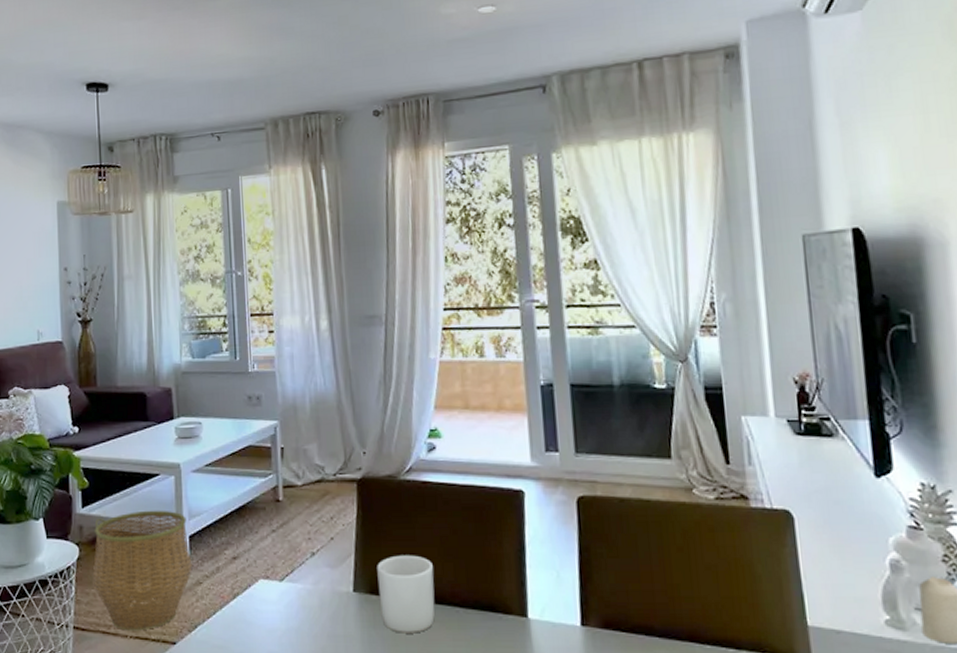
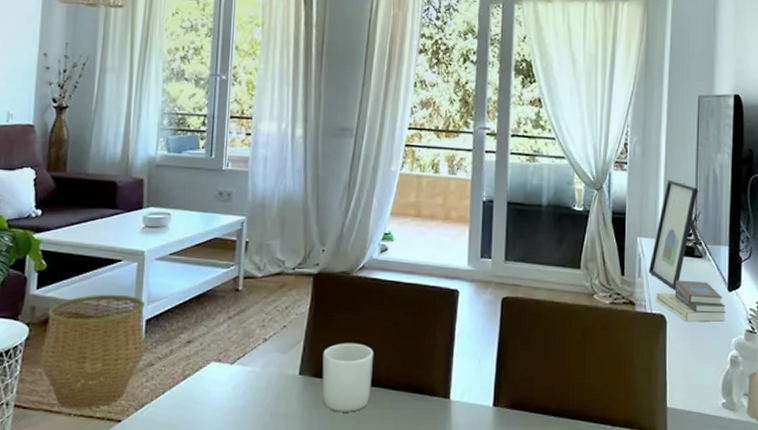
picture frame: none [761,342,830,480] -> present [648,180,701,291]
books: none [775,466,877,519] -> present [656,280,727,322]

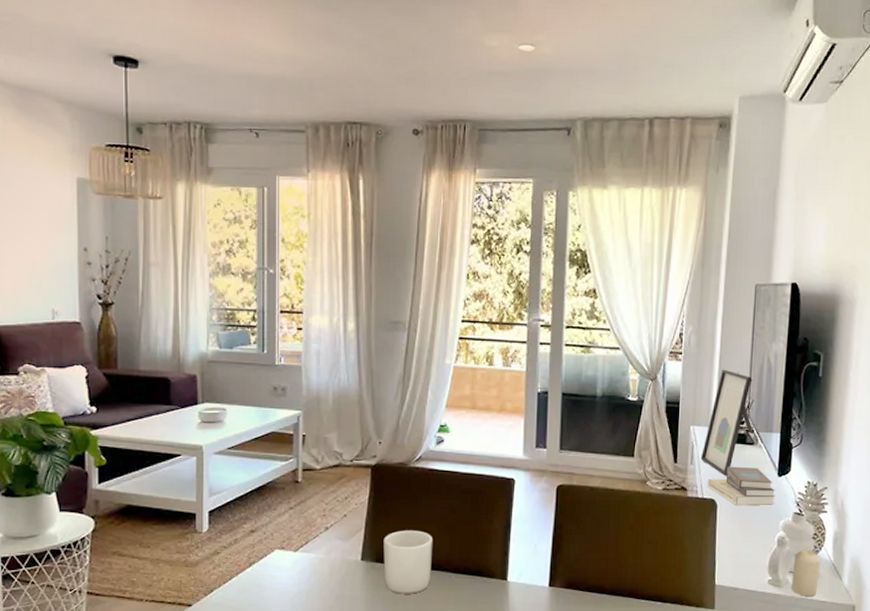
basket: present [40,294,146,409] -> none [108,487,211,595]

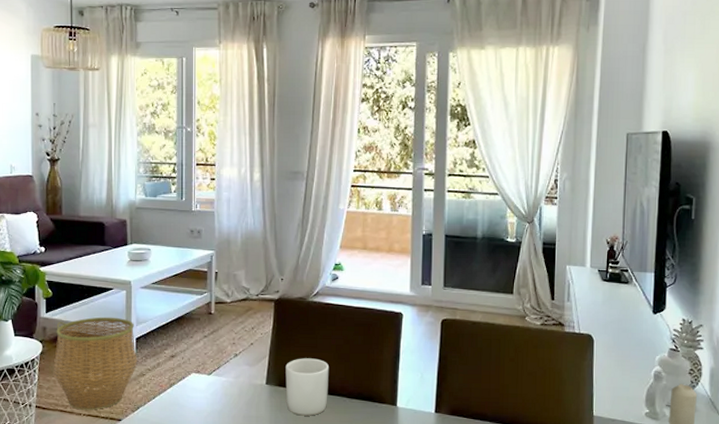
basket: none [108,487,211,595] -> present [53,317,137,410]
picture frame: present [700,369,753,477] -> none [576,212,628,314]
books: present [707,466,776,506] -> none [584,303,651,341]

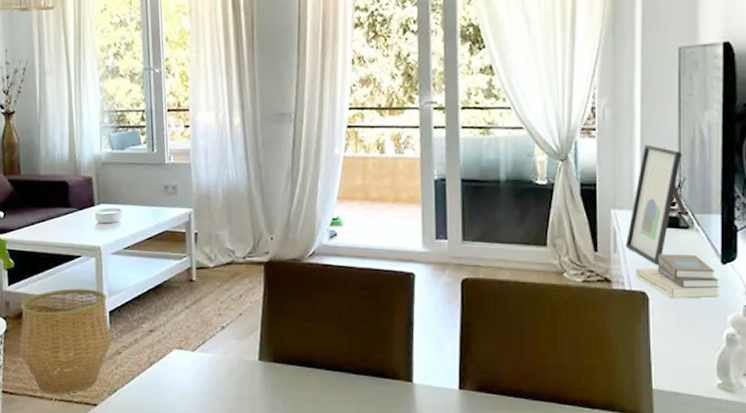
mug: present [285,358,330,416] -> none [280,329,332,396]
picture frame: none [576,212,628,314] -> present [625,144,687,266]
books: none [584,303,651,341] -> present [635,254,720,299]

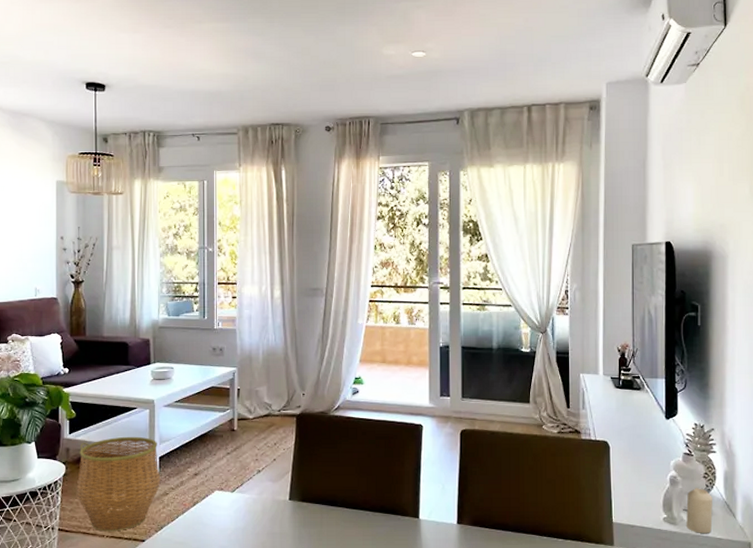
picture frame: present [625,144,687,266] -> none [591,321,639,420]
books: present [635,254,720,299] -> none [599,410,665,447]

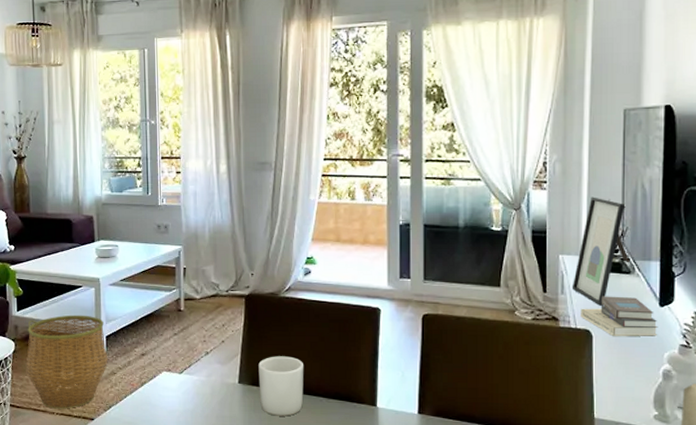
mug: none [308,472,352,531] -> present [258,356,304,416]
picture frame: none [591,321,639,420] -> present [571,197,629,307]
books: none [599,410,665,447] -> present [580,296,658,337]

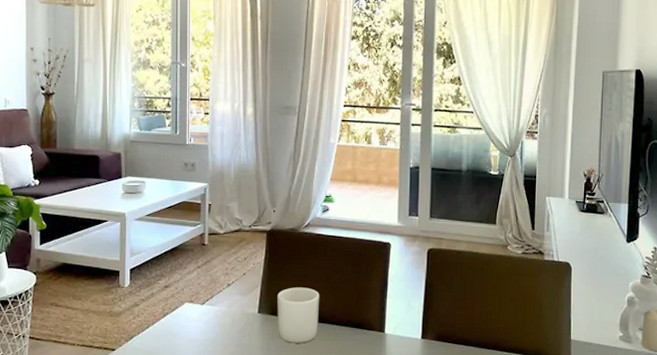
basket: present [26,314,108,409] -> none [47,248,131,340]
picture frame: present [571,197,629,307] -> none [555,146,603,243]
books: present [580,296,658,337] -> none [562,233,625,269]

